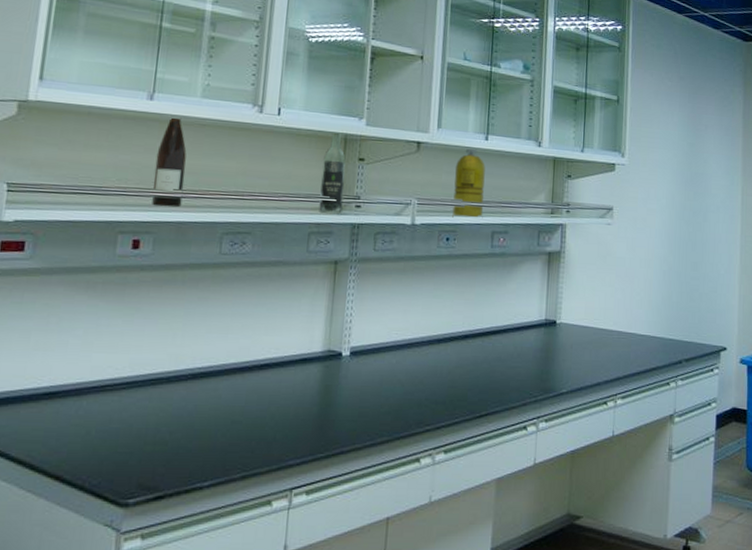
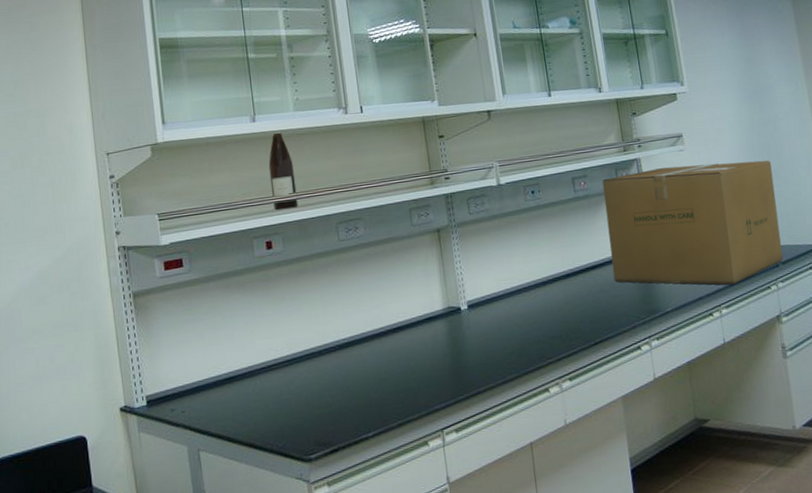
bottle: present [319,133,346,215] -> none [407,118,434,191]
canister: present [452,148,485,219] -> none [526,106,561,172]
box: none [513,238,694,375] -> present [602,160,783,286]

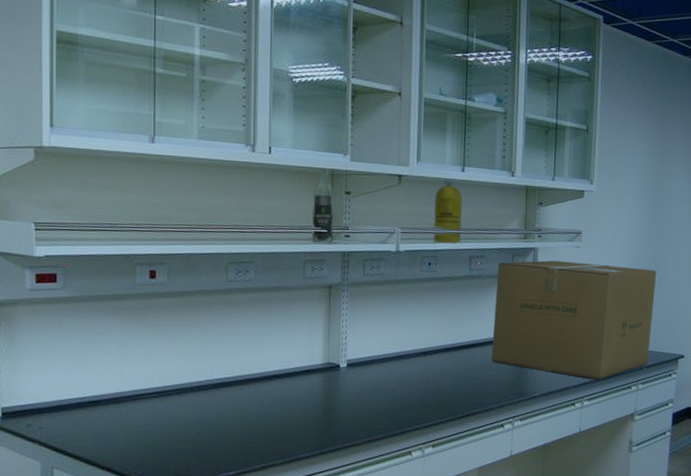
bottle: present [268,132,298,211] -> none [162,157,190,241]
bottle: none [407,118,434,191] -> present [312,169,334,244]
canister: none [526,106,561,172] -> present [433,180,463,245]

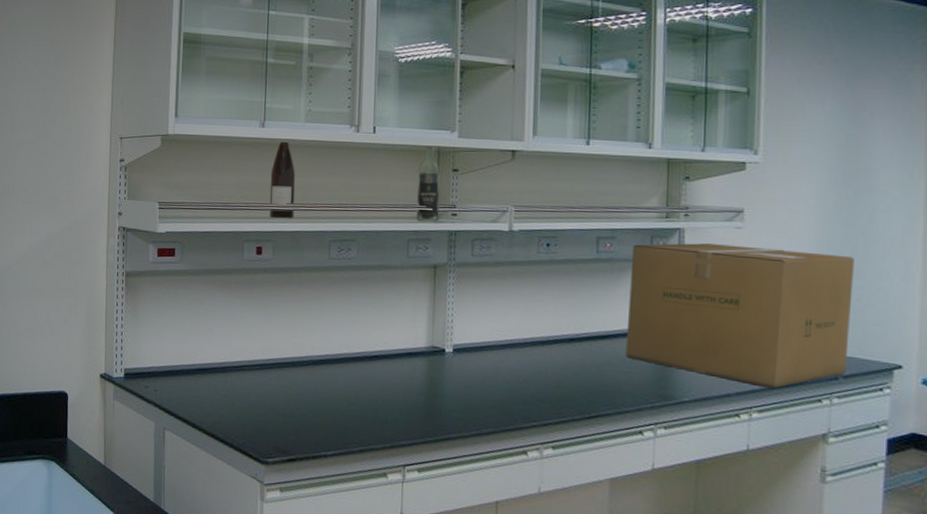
bottle: none [162,157,190,241] -> present [269,140,296,219]
canister: present [433,180,463,245] -> none [552,154,587,224]

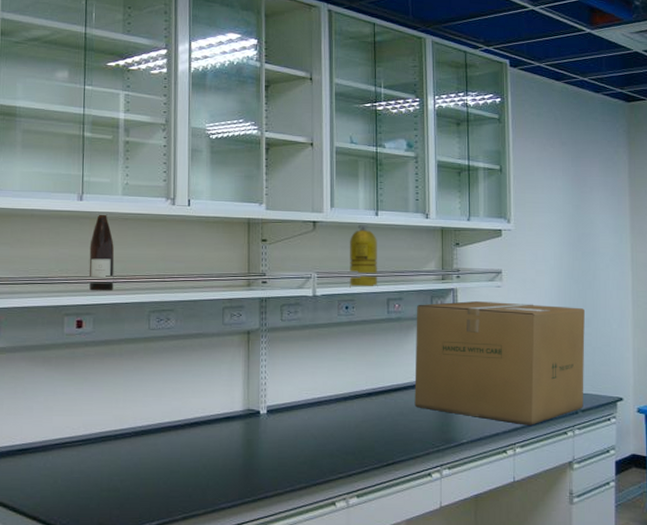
bottle: present [416,147,441,223] -> none [230,218,251,291]
canister: none [552,154,587,224] -> present [350,224,378,288]

